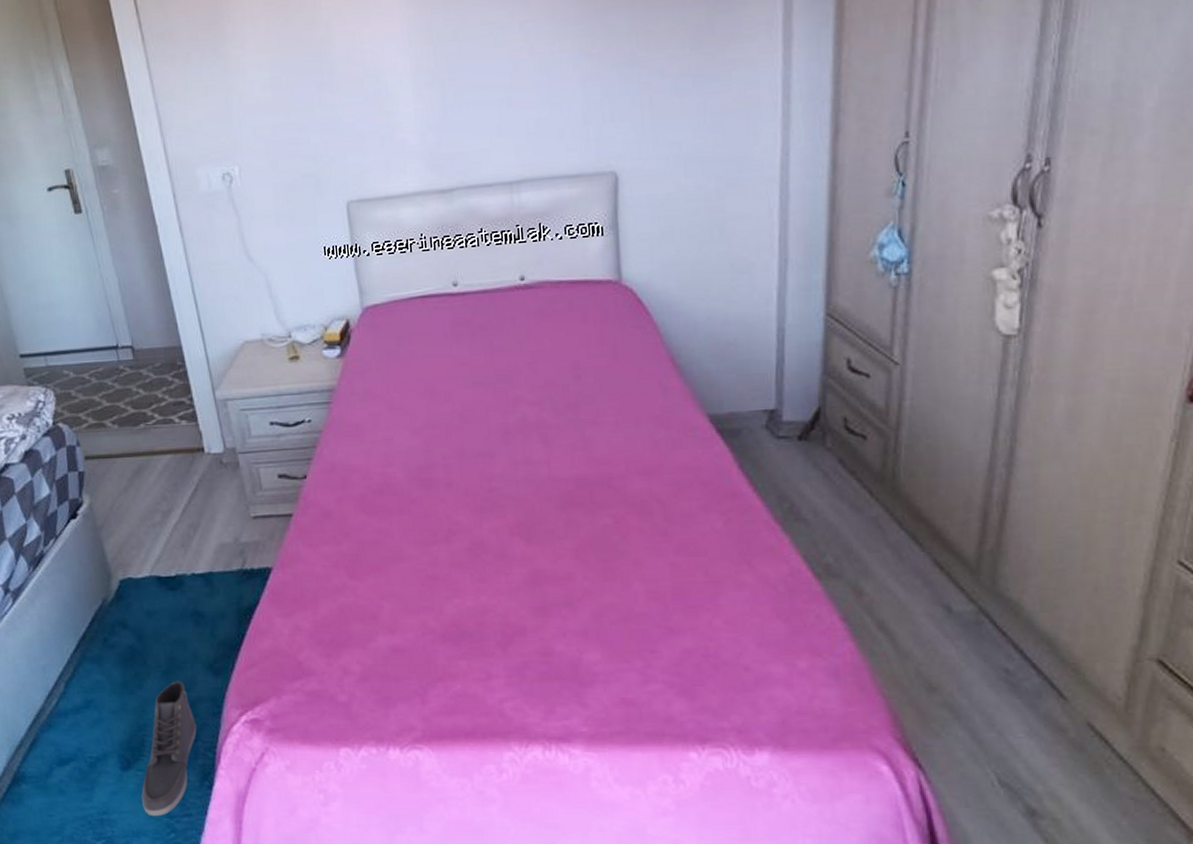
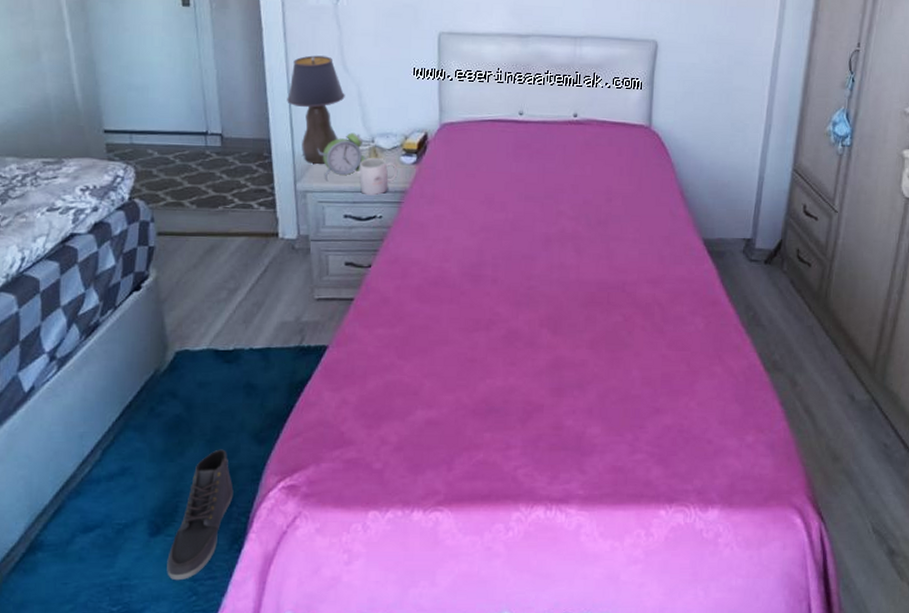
table lamp: none [192,246,253,369] -> present [287,55,345,165]
alarm clock: none [231,329,289,385] -> present [317,132,371,180]
mug: none [278,354,322,399] -> present [358,157,398,197]

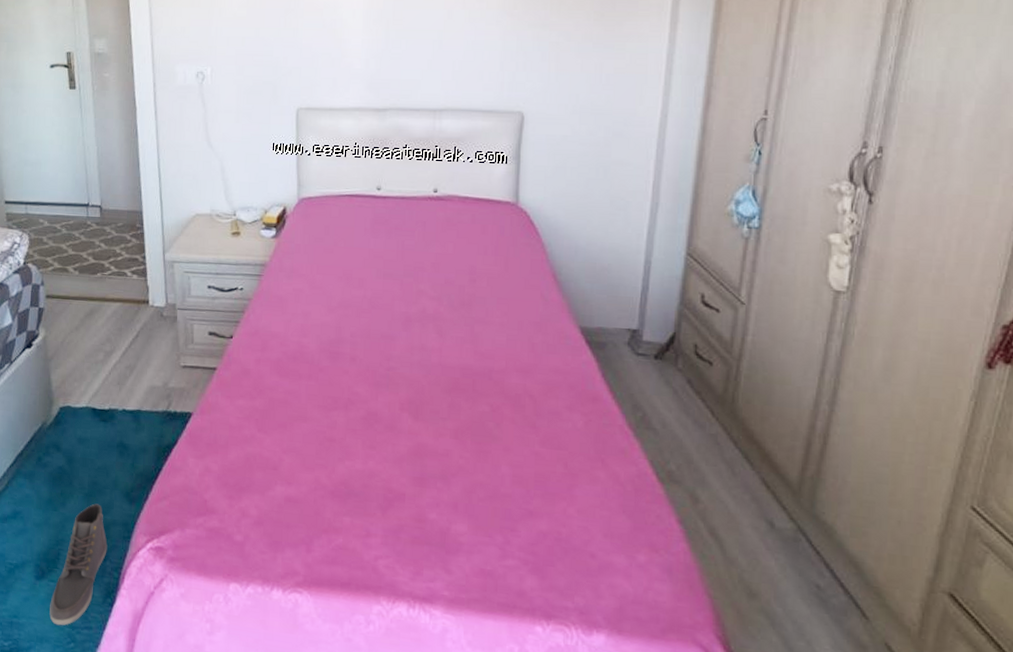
table lamp: present [287,55,345,165] -> none [157,132,209,236]
alarm clock: present [317,132,371,180] -> none [184,206,233,252]
mug: present [358,157,398,197] -> none [221,230,258,269]

